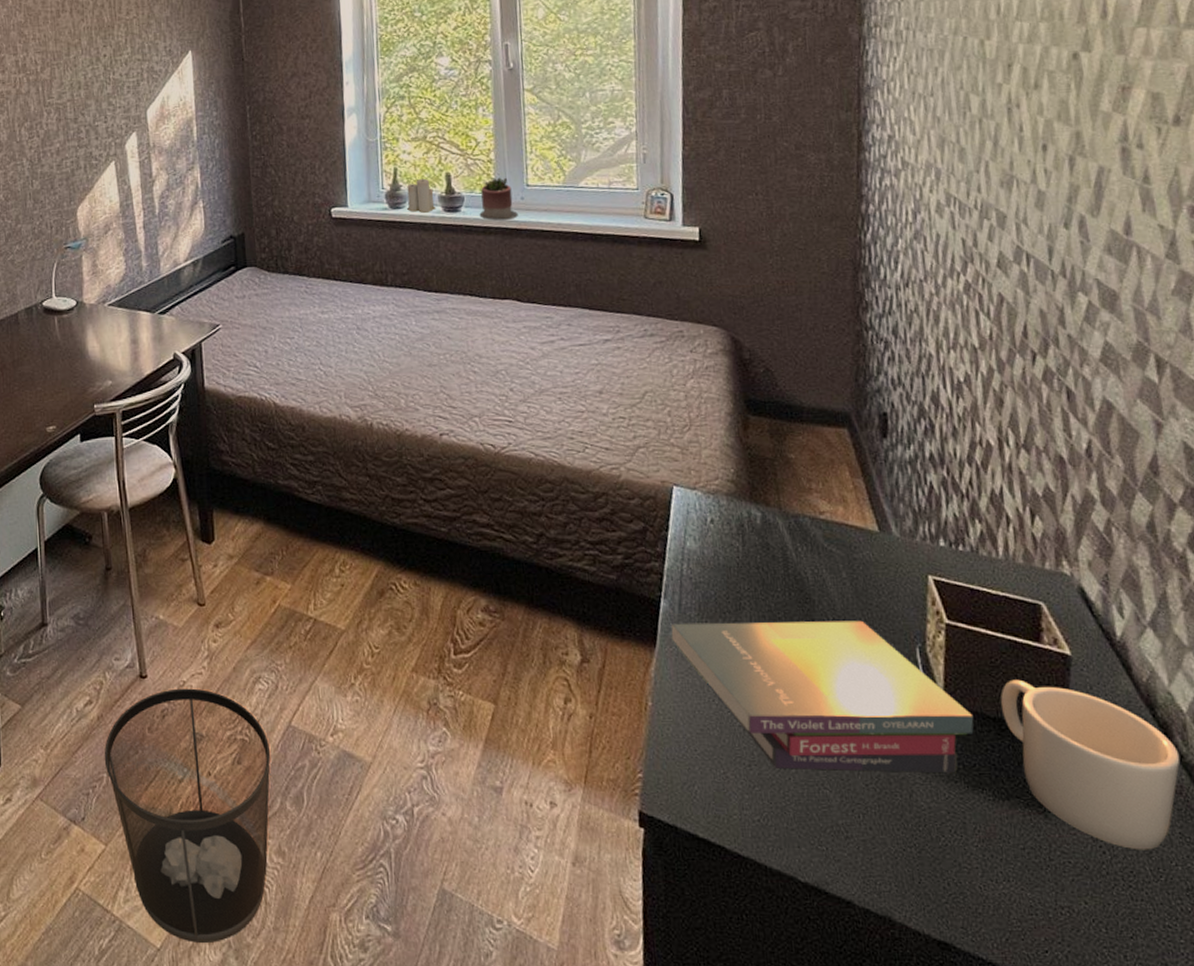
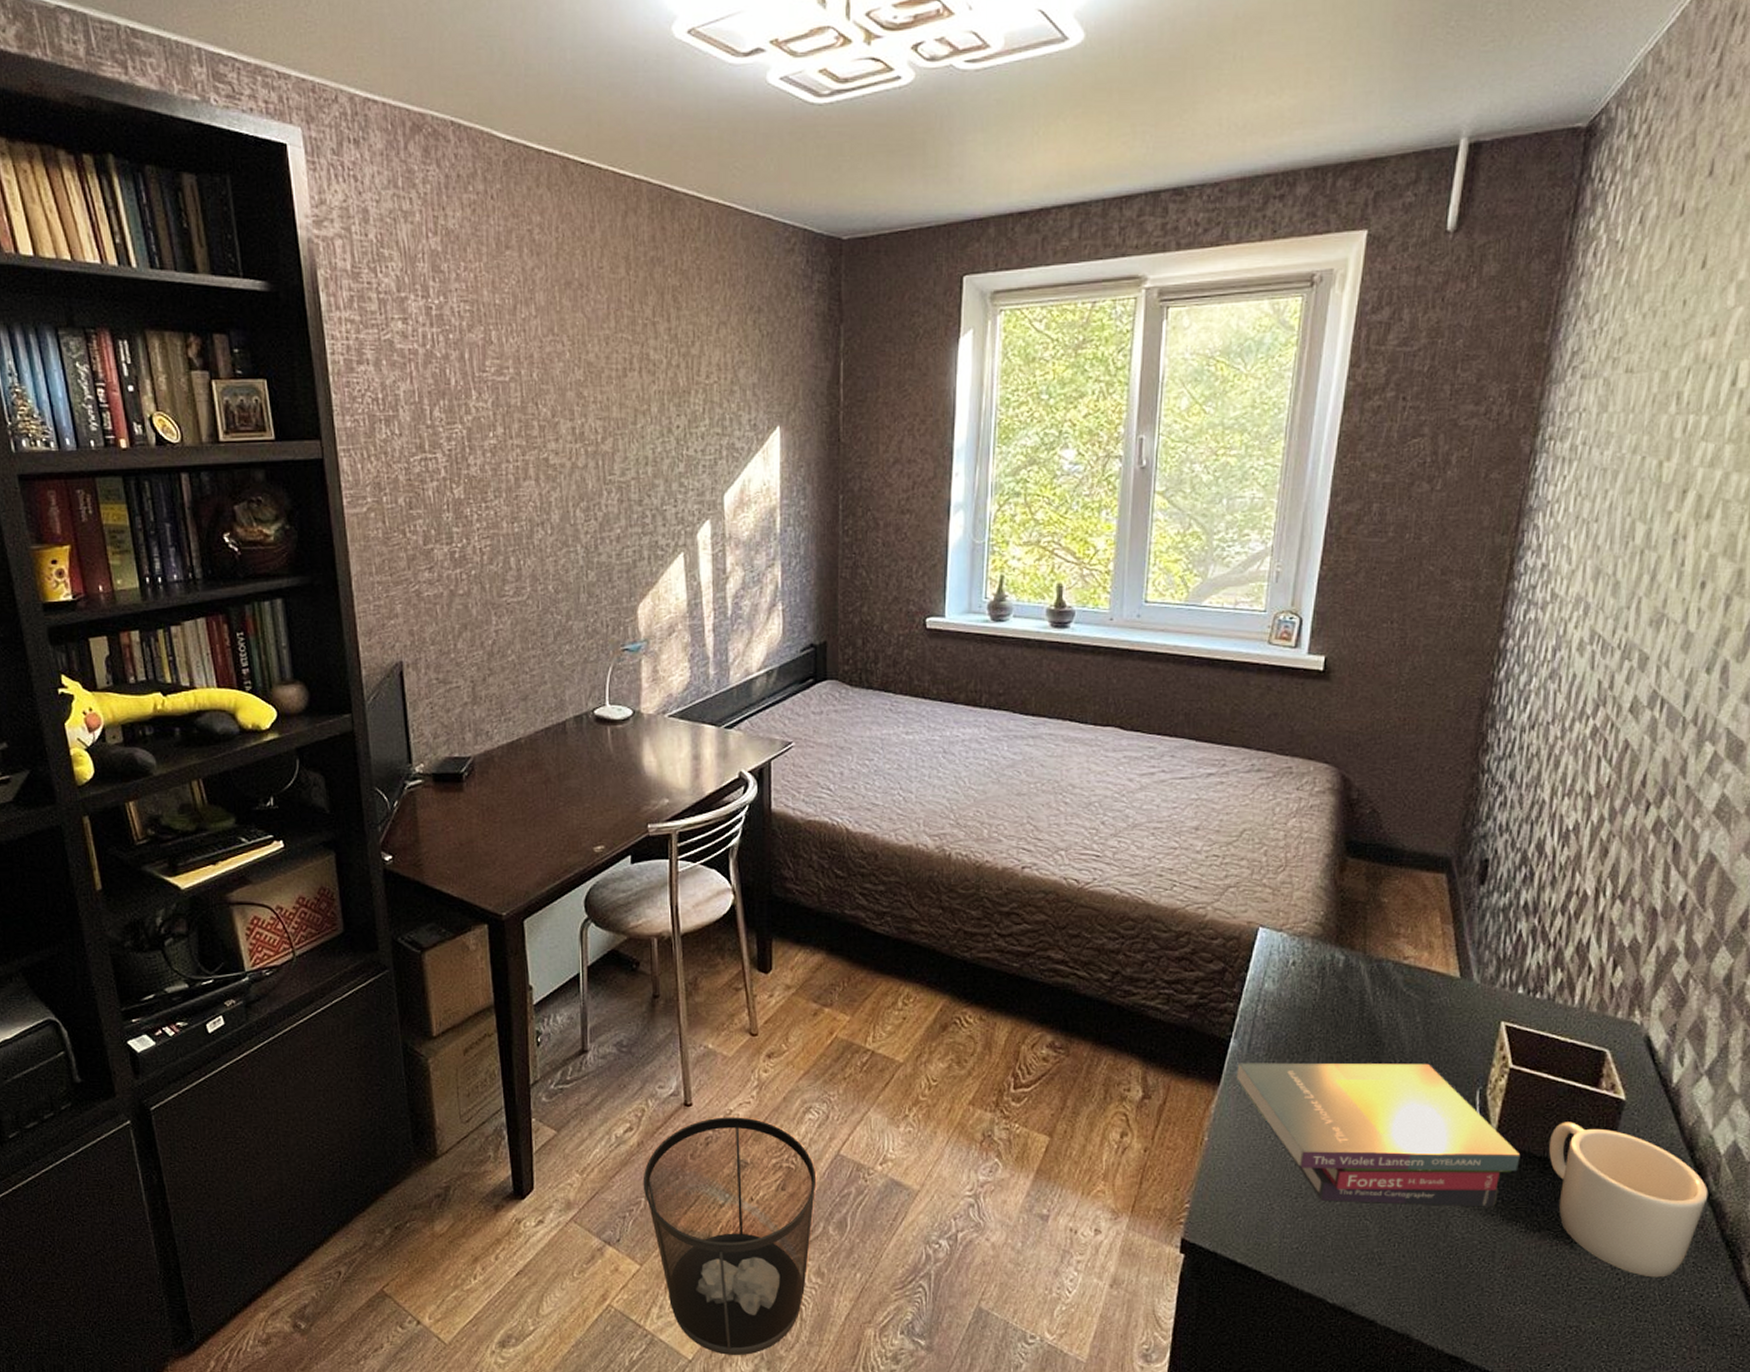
candle: present [407,177,436,214] -> none [1011,587,1043,629]
succulent planter: present [479,177,518,221] -> none [1089,591,1132,641]

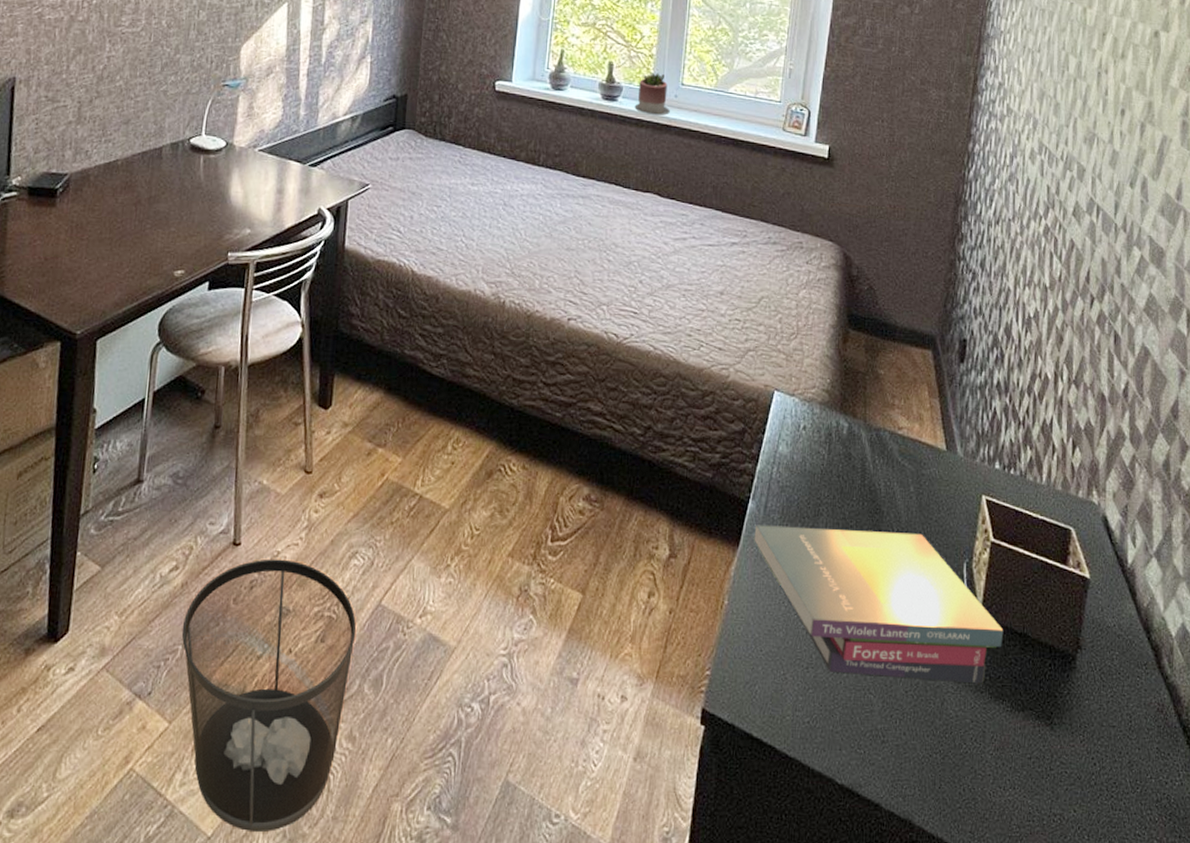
succulent planter: none [1089,591,1132,641] -> present [634,72,670,116]
mug: present [1548,1122,1709,1278] -> none [1027,598,1165,763]

